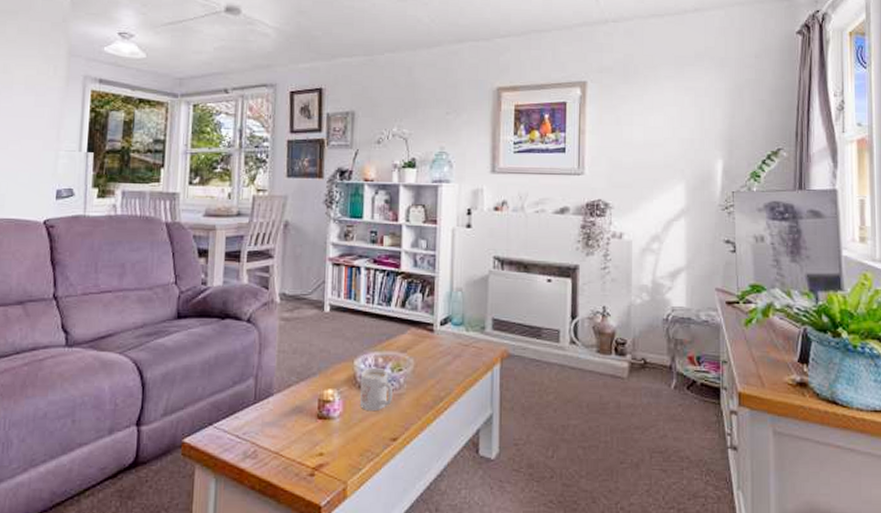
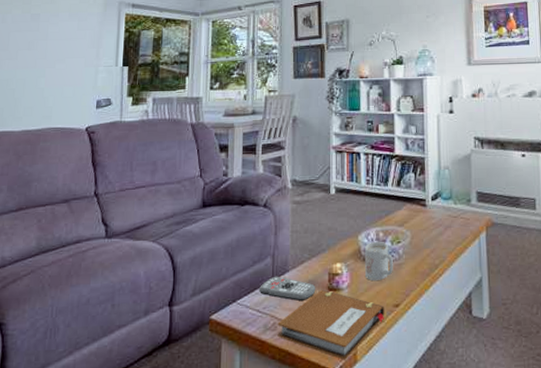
remote control: none [238,399,303,429] -> present [258,276,316,302]
notebook: none [258,417,380,495] -> present [277,289,384,360]

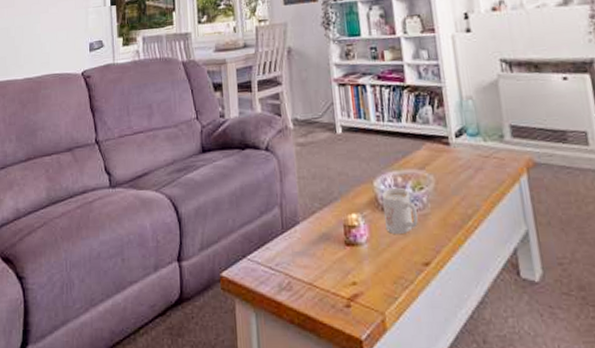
remote control: present [258,276,316,302] -> none [268,228,332,258]
notebook: present [277,289,384,360] -> none [293,244,413,327]

